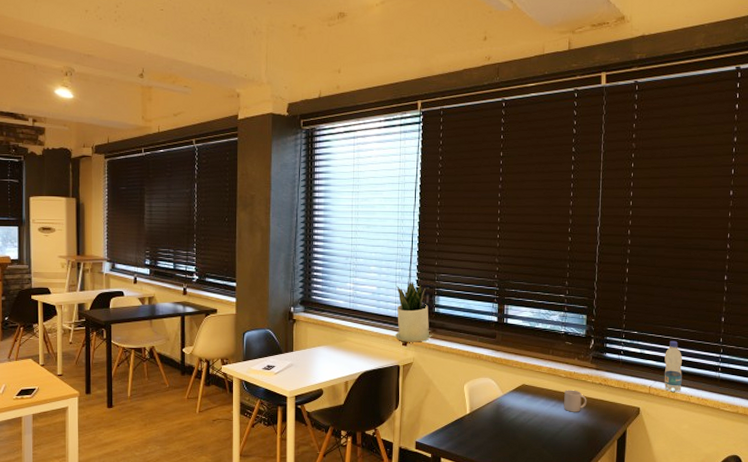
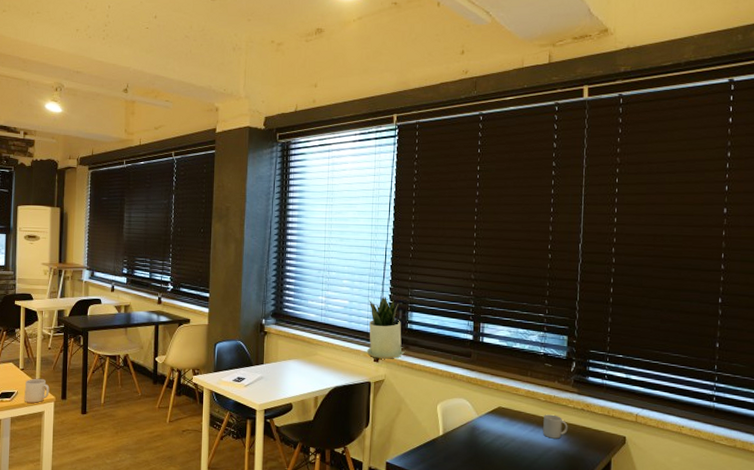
mug: none [45,374,73,399] -> present [24,378,50,403]
bottle: present [664,341,682,393] -> none [652,366,673,422]

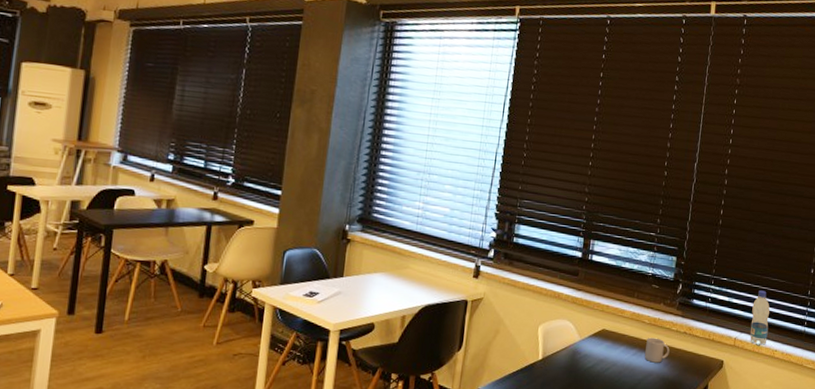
mug: present [24,378,50,403] -> none [11,287,51,319]
planter: present [367,296,405,359] -> none [466,206,508,275]
bottle: none [652,366,673,422] -> present [750,290,770,346]

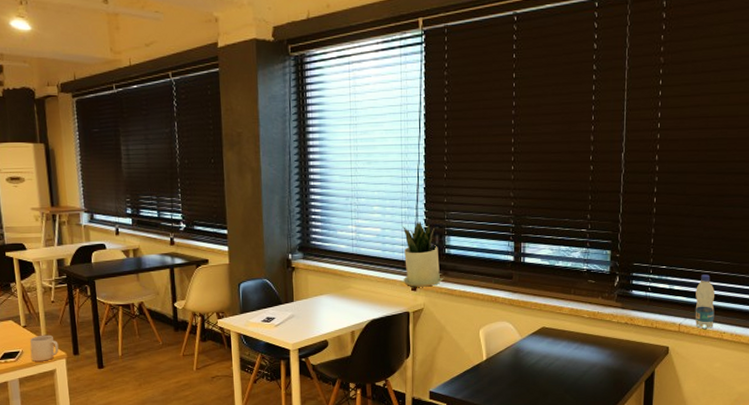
mug: none [11,287,51,319] -> present [29,334,59,362]
planter: none [466,206,508,275] -> present [403,221,443,287]
mug: present [644,337,670,363] -> none [586,331,612,355]

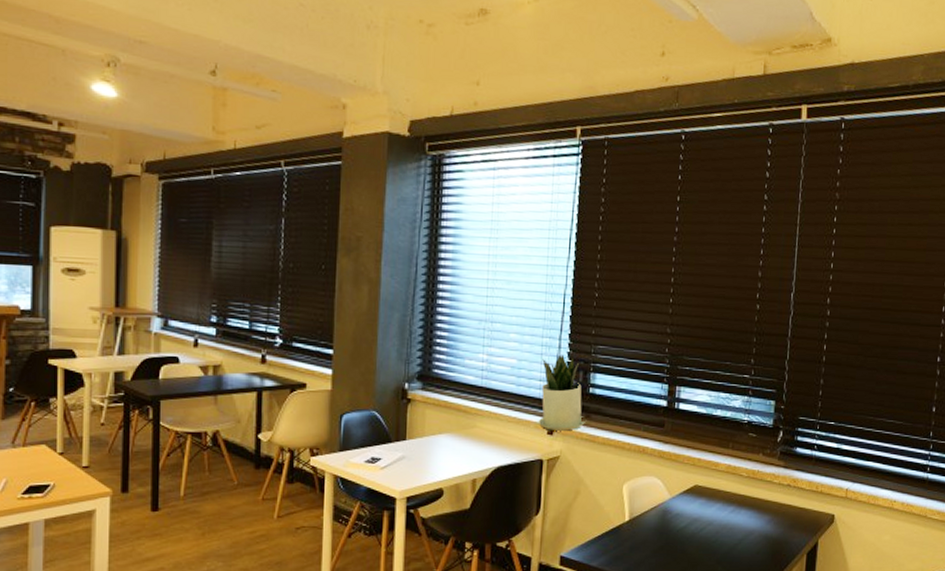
mug: present [29,334,59,362] -> none [64,465,103,499]
bottle: present [694,275,715,330] -> none [863,434,886,497]

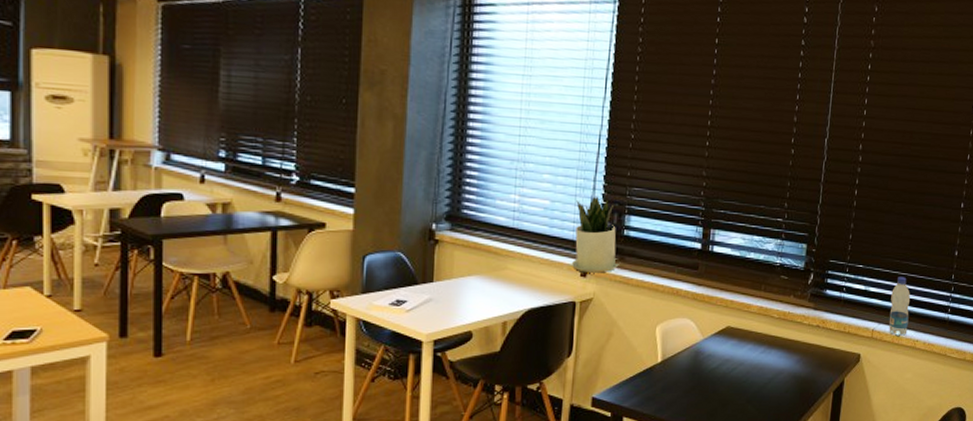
bottle: none [863,434,886,497] -> present [888,277,910,337]

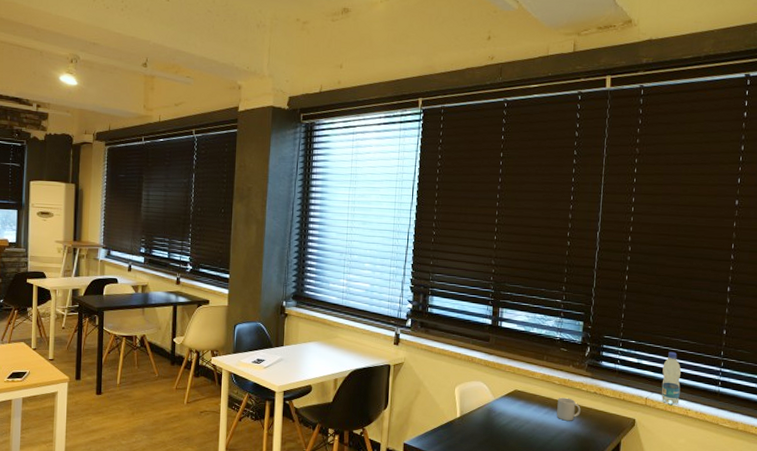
planter: present [572,196,619,273] -> none [387,280,425,342]
mug: none [774,333,802,360] -> present [556,397,581,421]

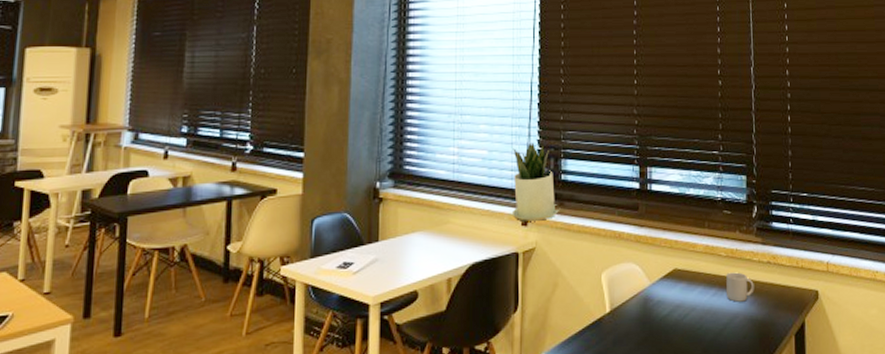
planter: none [387,280,425,342] -> present [513,142,559,221]
bottle: present [661,352,681,406] -> none [841,203,865,269]

